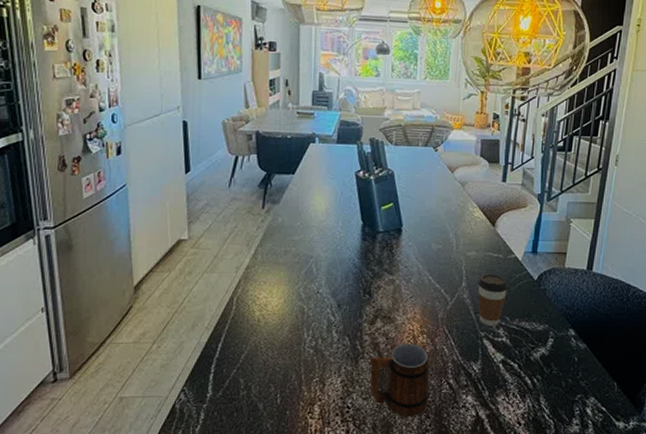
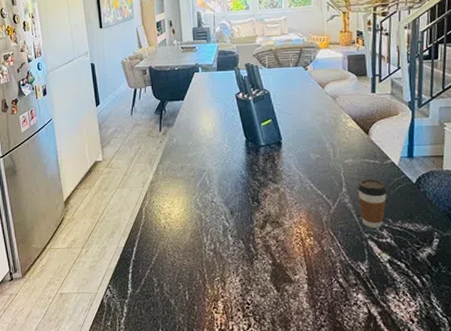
mug: present [369,342,430,417] -> none [263,244,322,313]

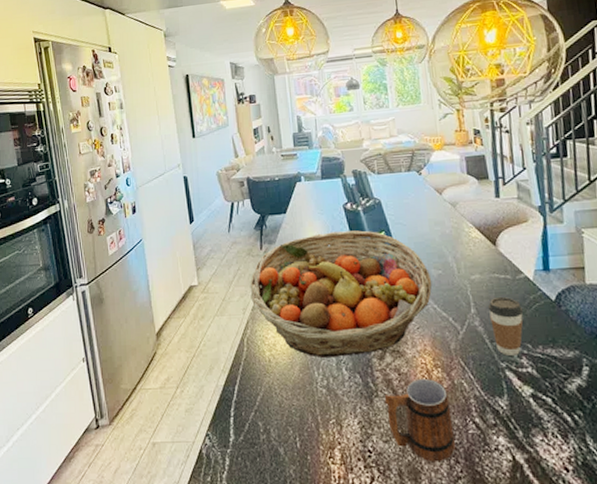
fruit basket: none [149,117,311,226] -> present [250,230,432,358]
mug: none [263,244,322,313] -> present [384,378,456,462]

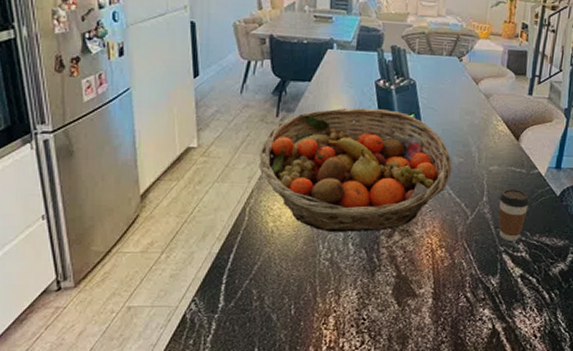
mug: present [384,378,456,462] -> none [386,256,447,329]

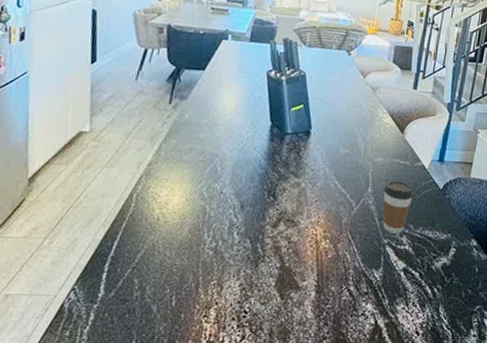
fruit basket: present [258,108,452,233] -> none [148,97,339,222]

